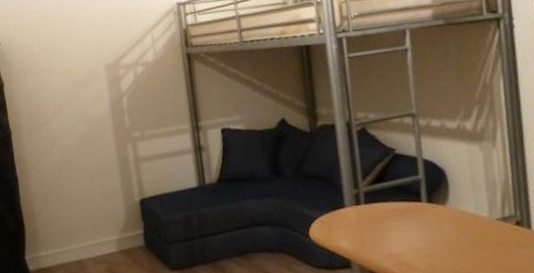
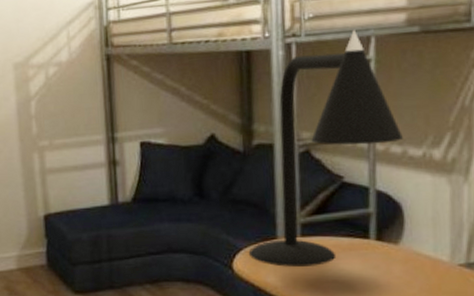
desk lamp: none [321,24,440,232] -> present [248,29,403,267]

